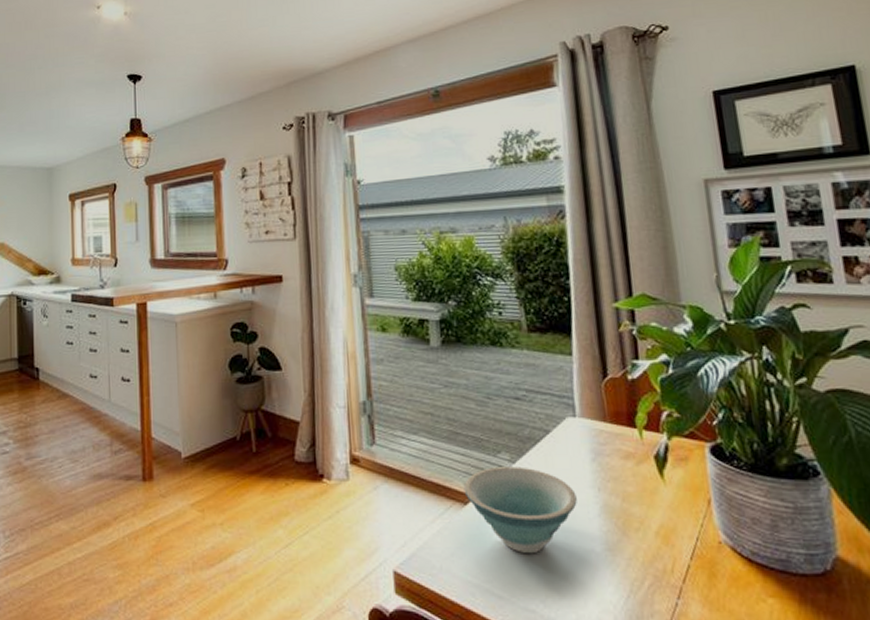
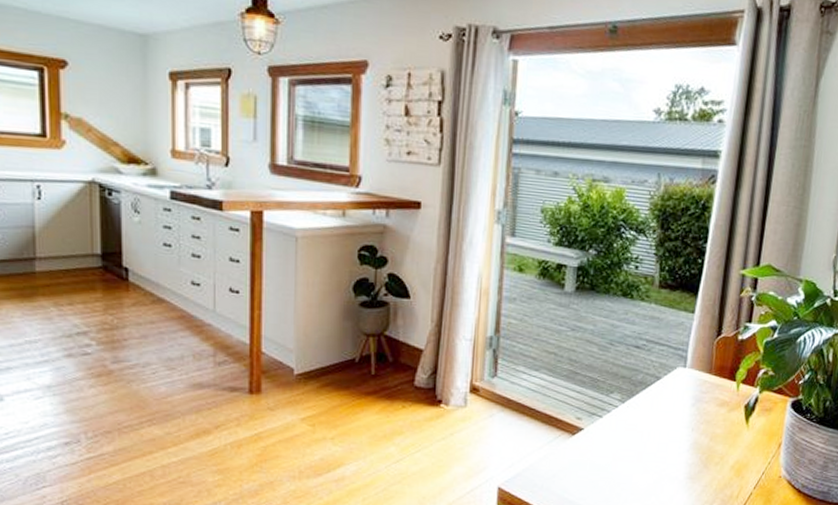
bowl: present [463,466,577,554] -> none [574,405,673,479]

